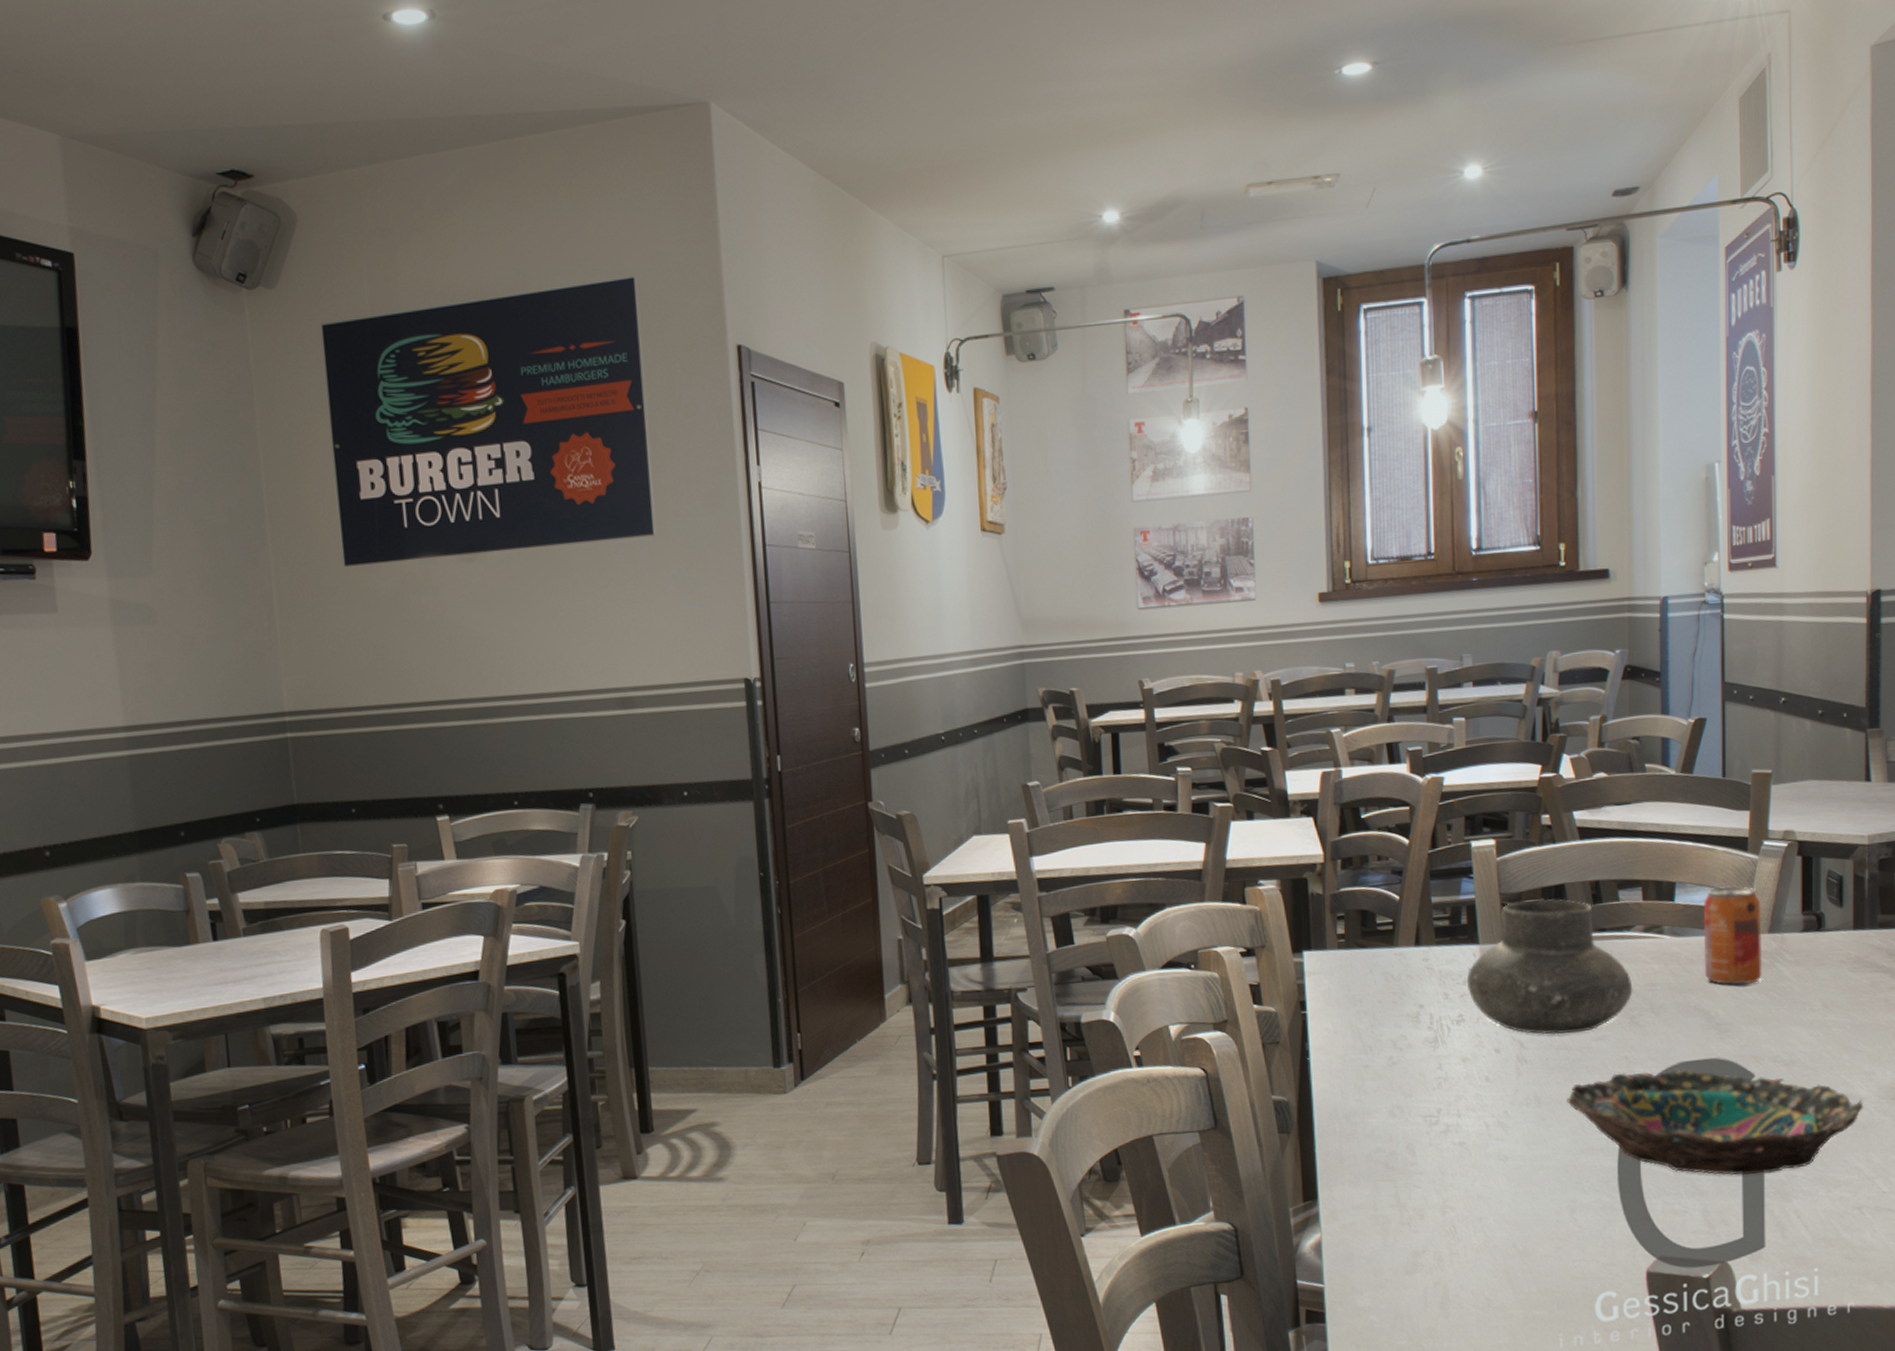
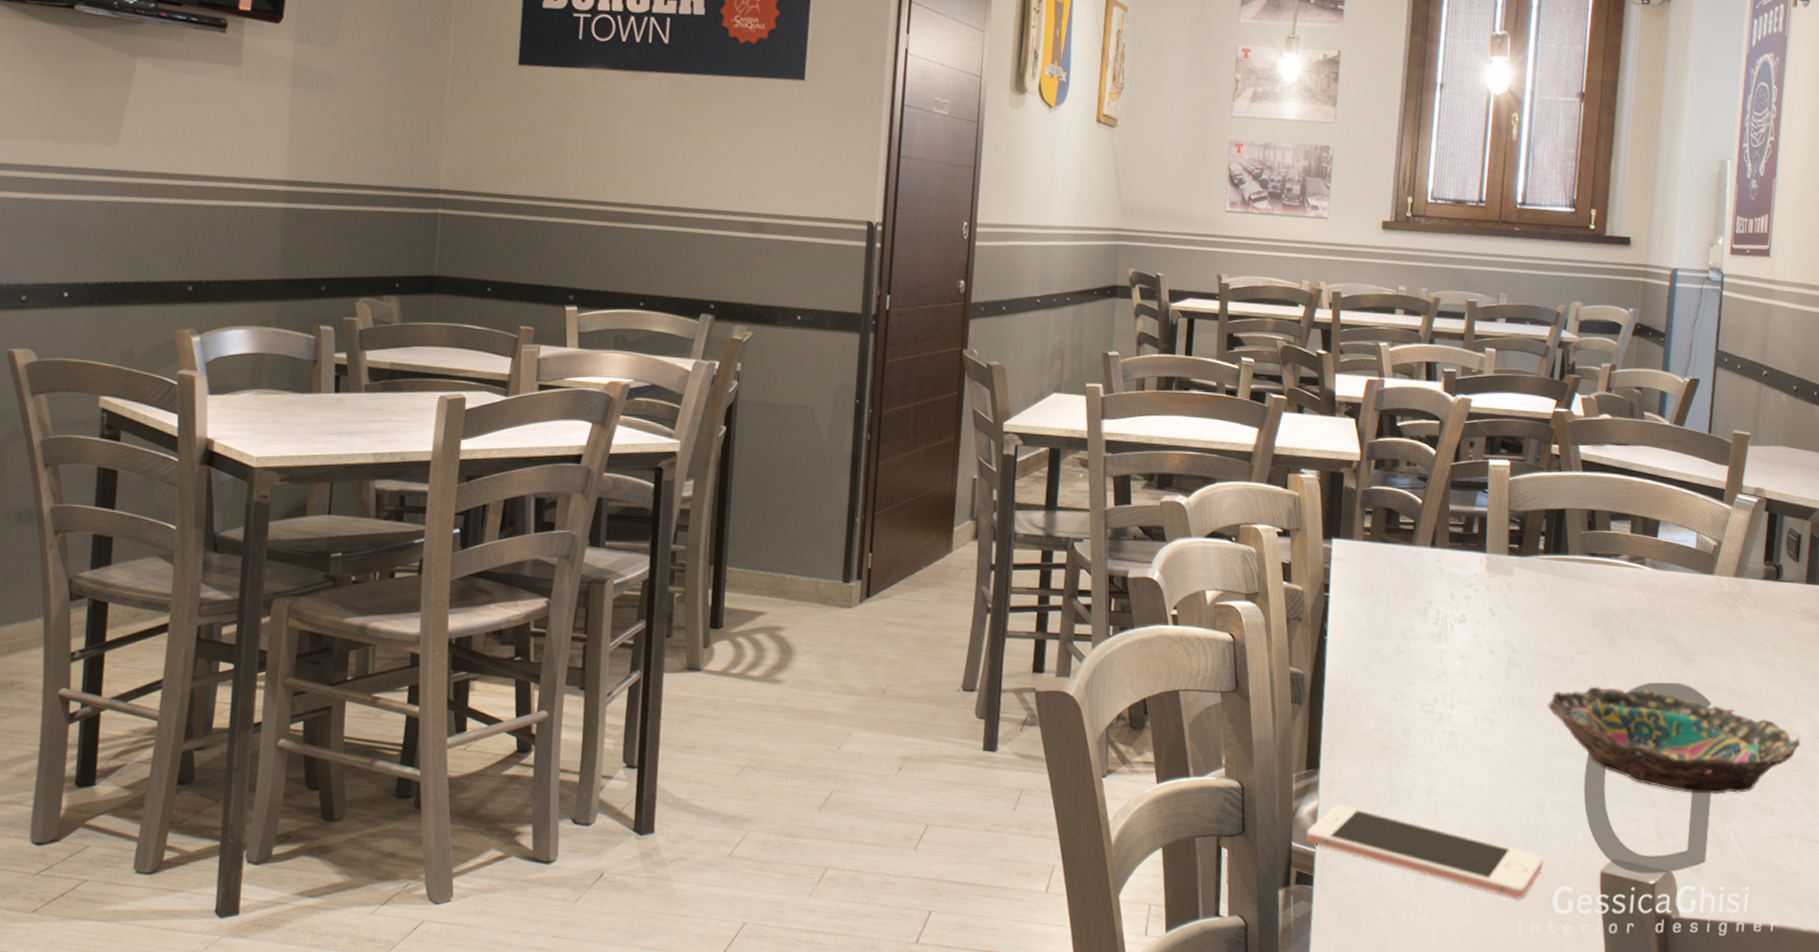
cell phone: none [1311,1234,1580,1311] -> present [1306,805,1544,899]
vase: present [1466,898,1633,1035] -> none [1471,519,1615,645]
beverage can: present [1703,886,1762,986] -> none [1677,529,1730,620]

